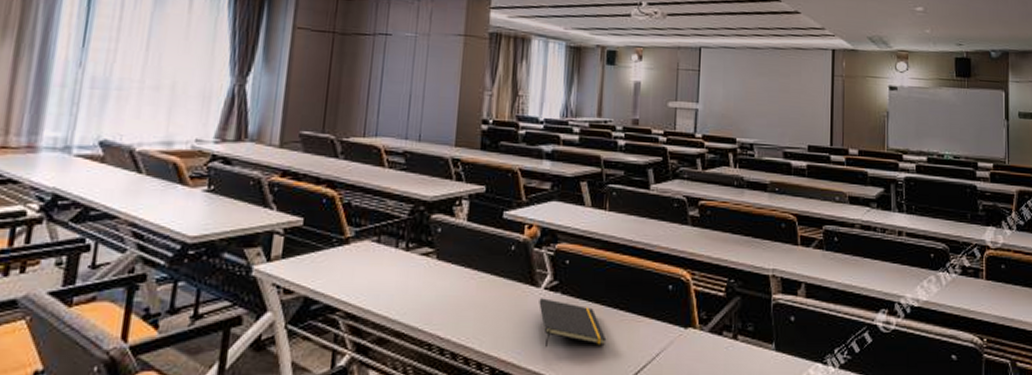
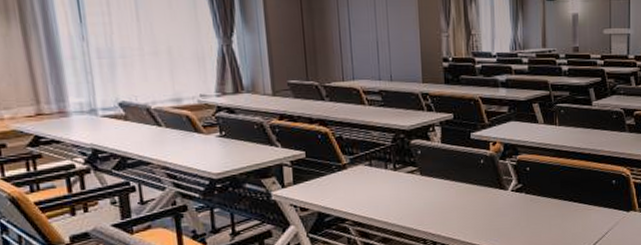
notepad: present [539,298,607,347] -> none [508,198,565,234]

